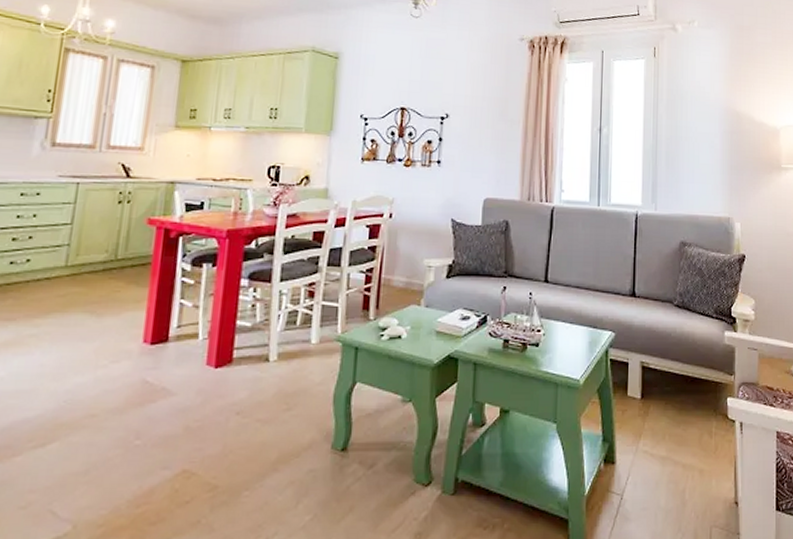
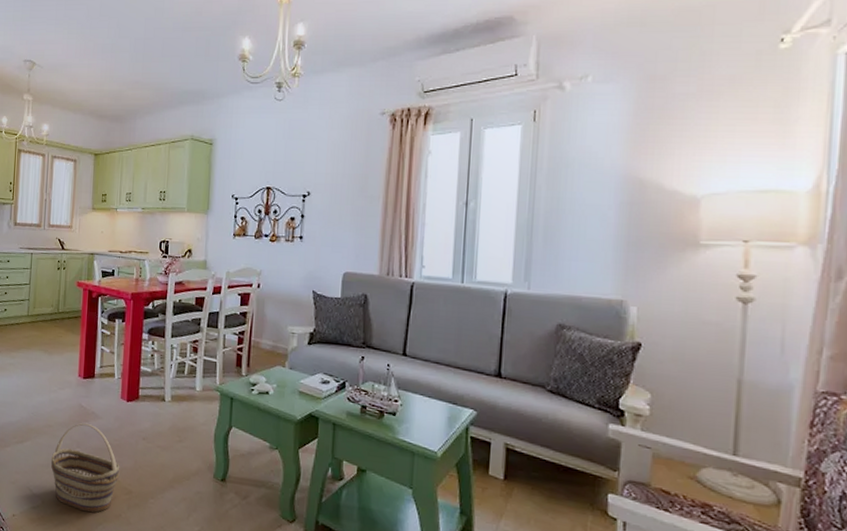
basket: none [91,403,201,528] -> present [51,423,120,513]

